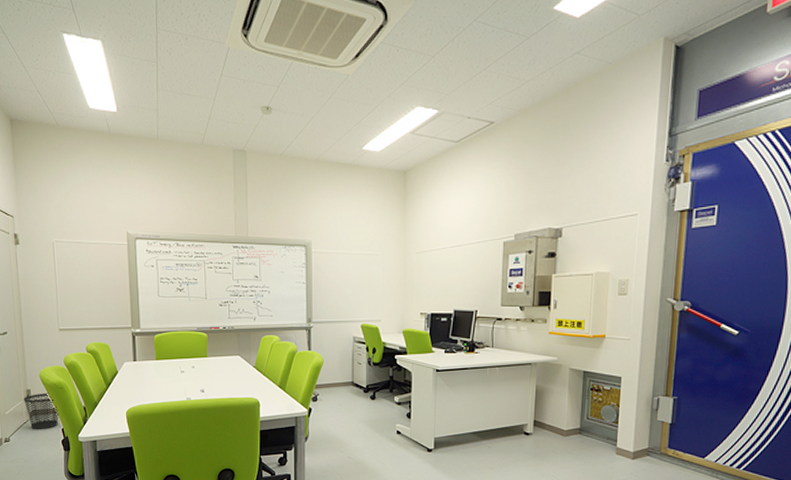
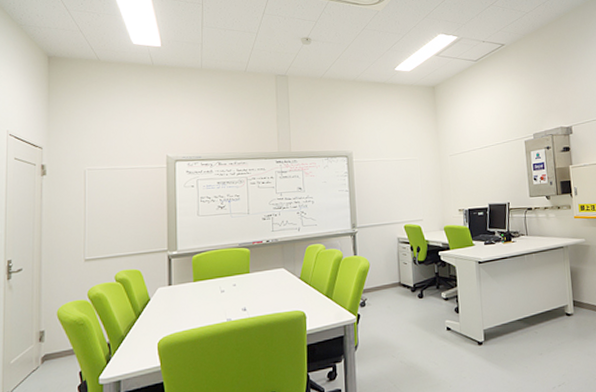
wastebasket: present [24,393,59,430] -> none [35,332,78,378]

